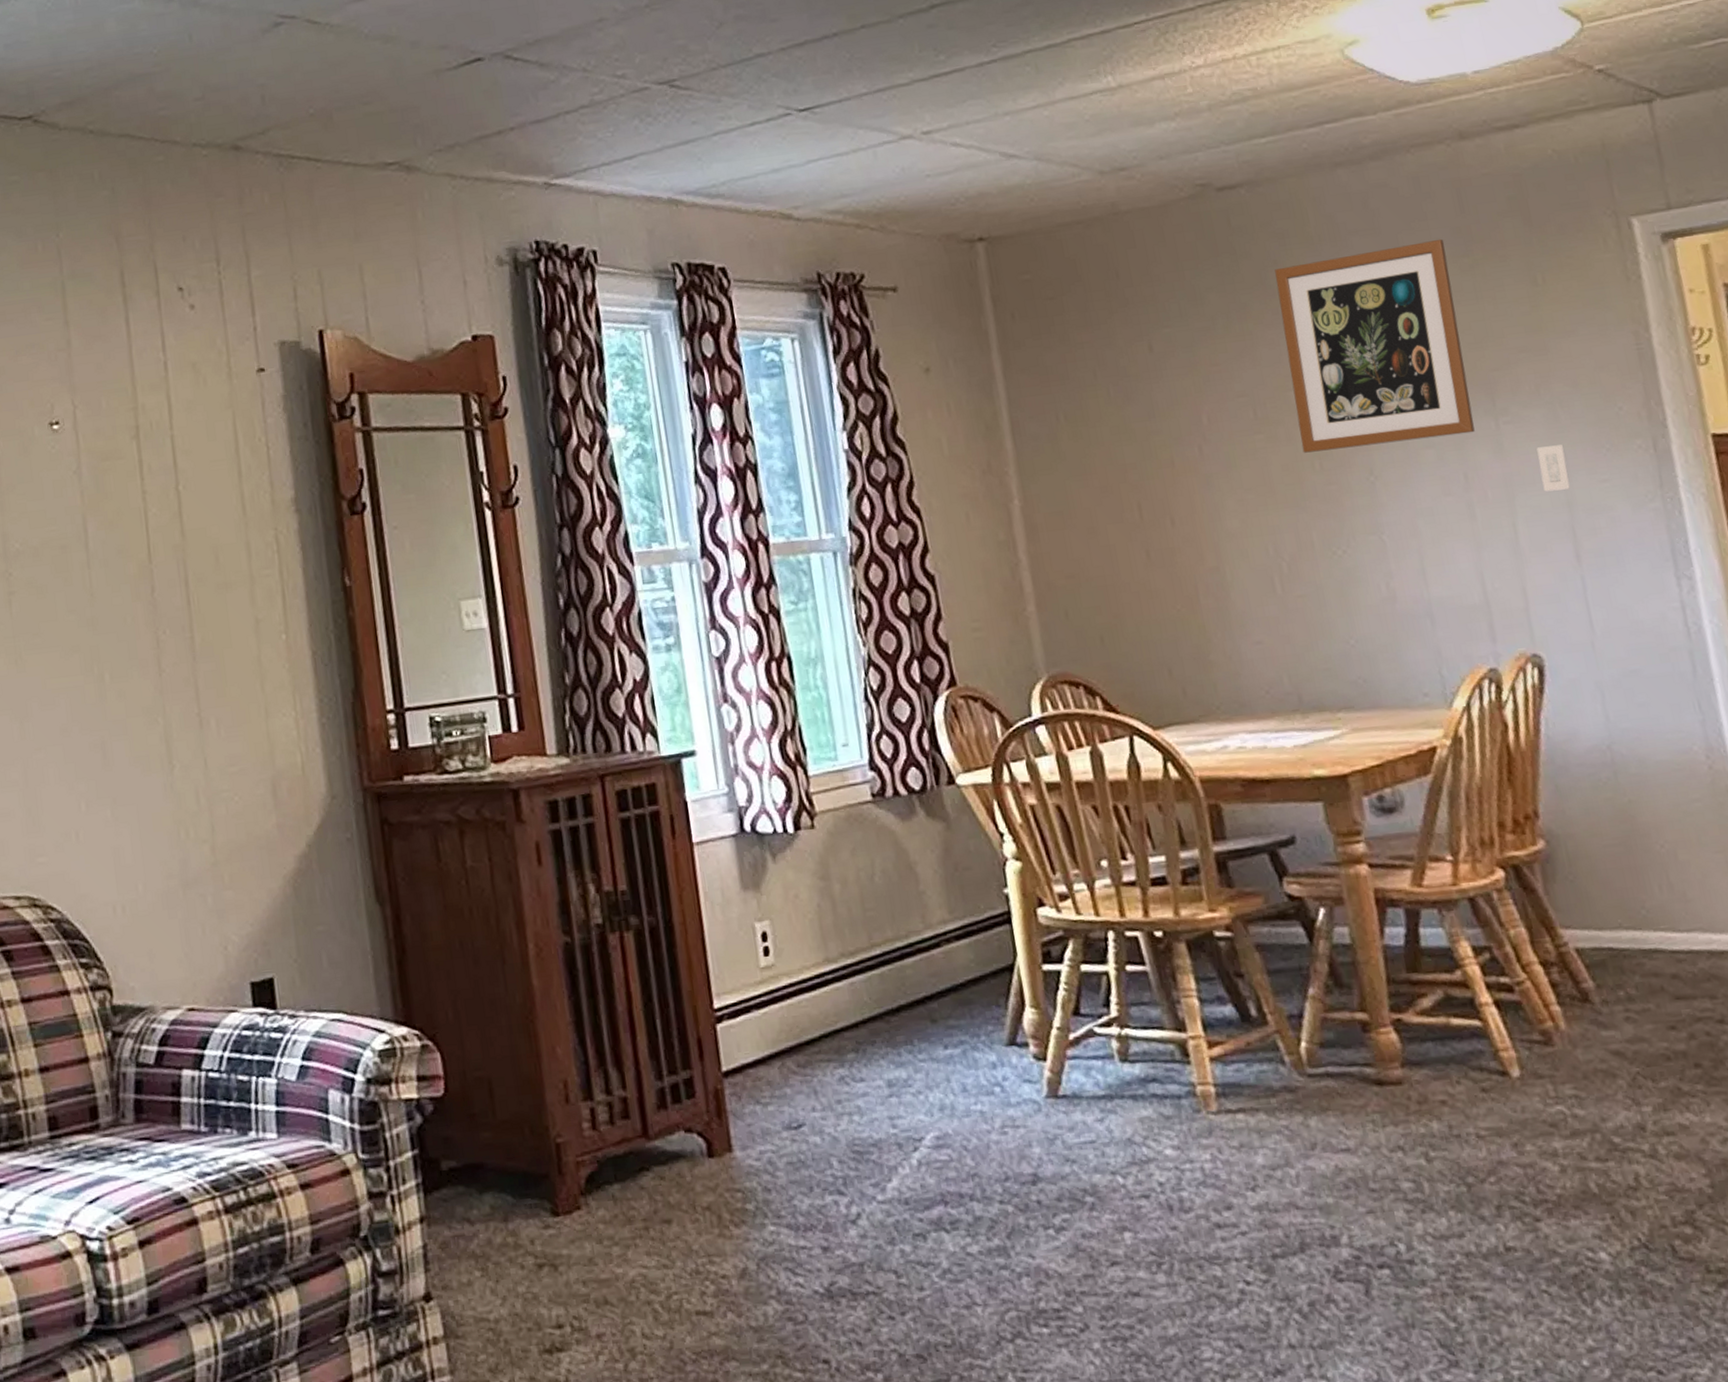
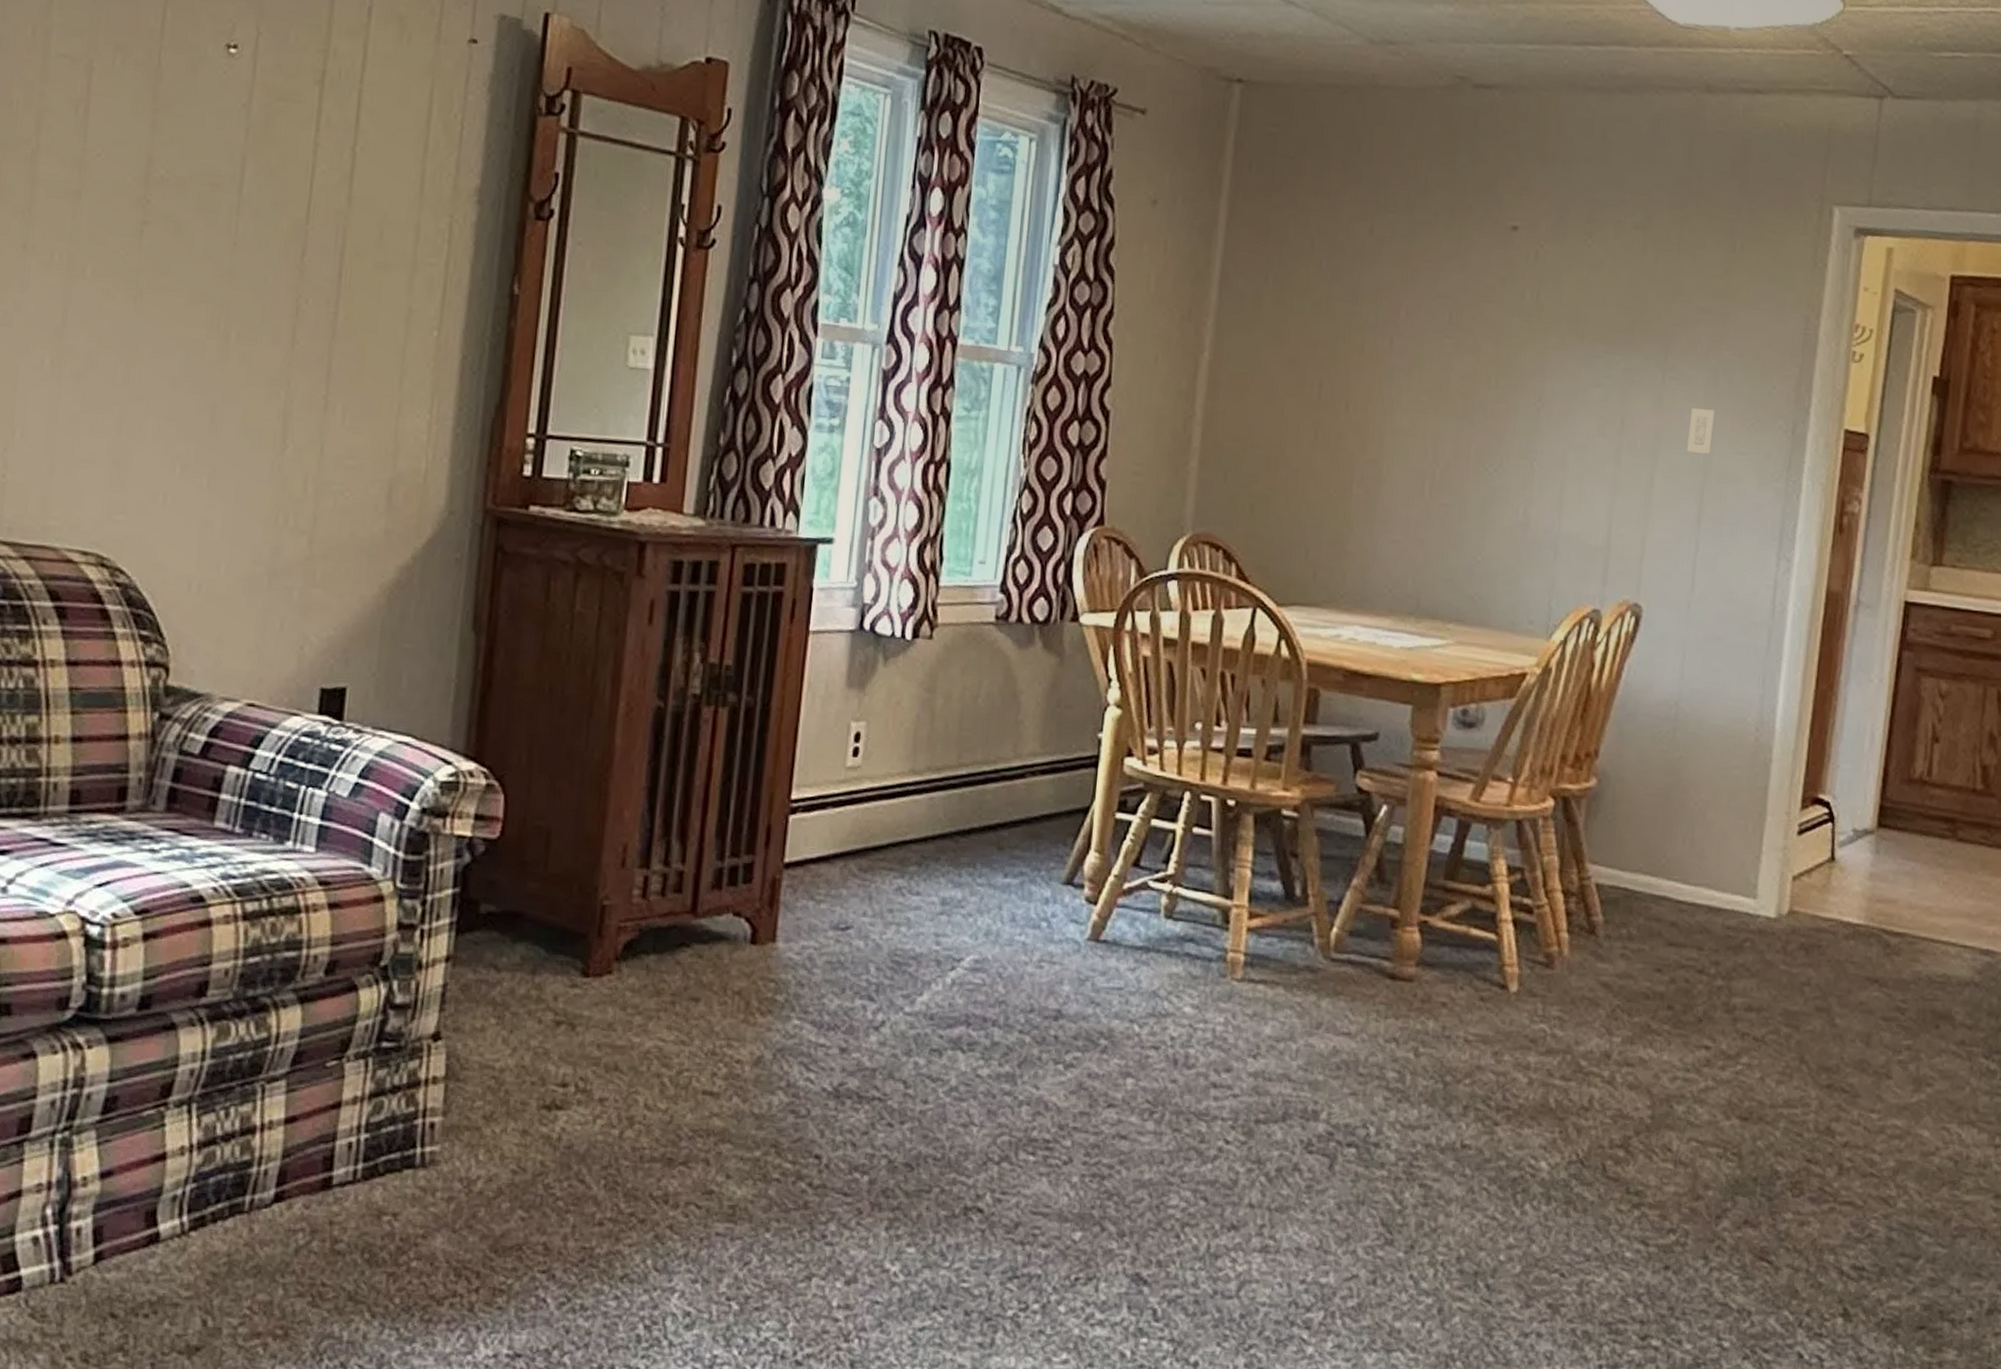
wall art: present [1274,239,1475,453] -> none [1484,178,1665,381]

